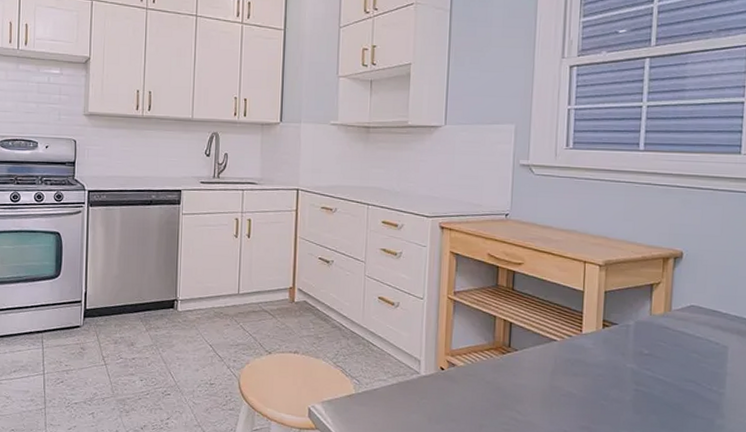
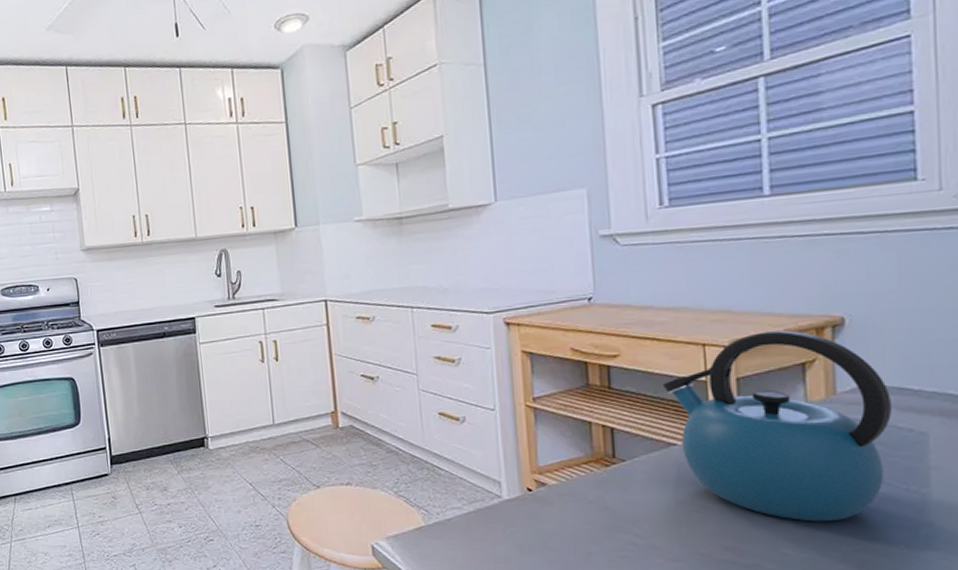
kettle: none [551,256,707,411] -> present [662,330,891,522]

